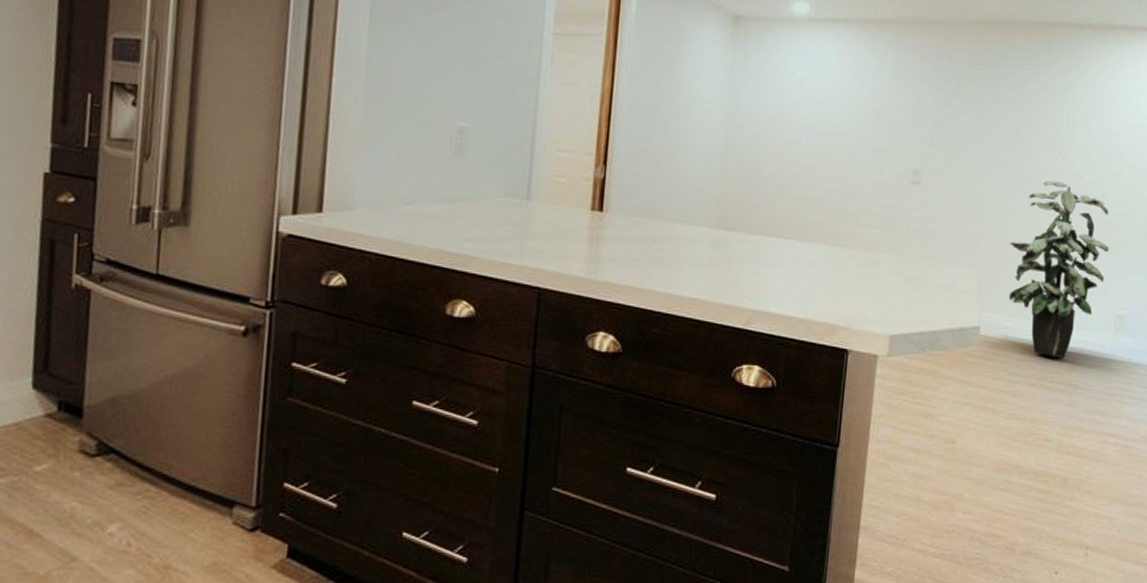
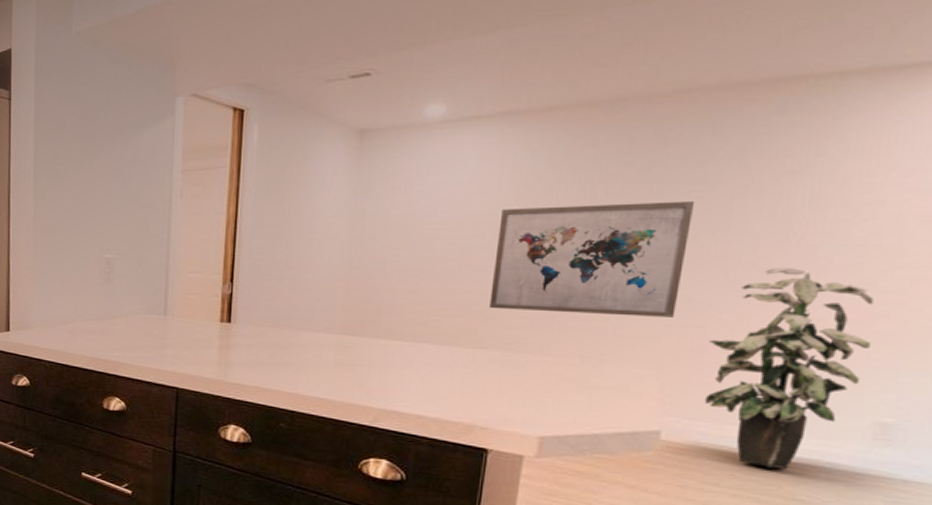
wall art: none [847,110,996,221] -> present [489,201,695,317]

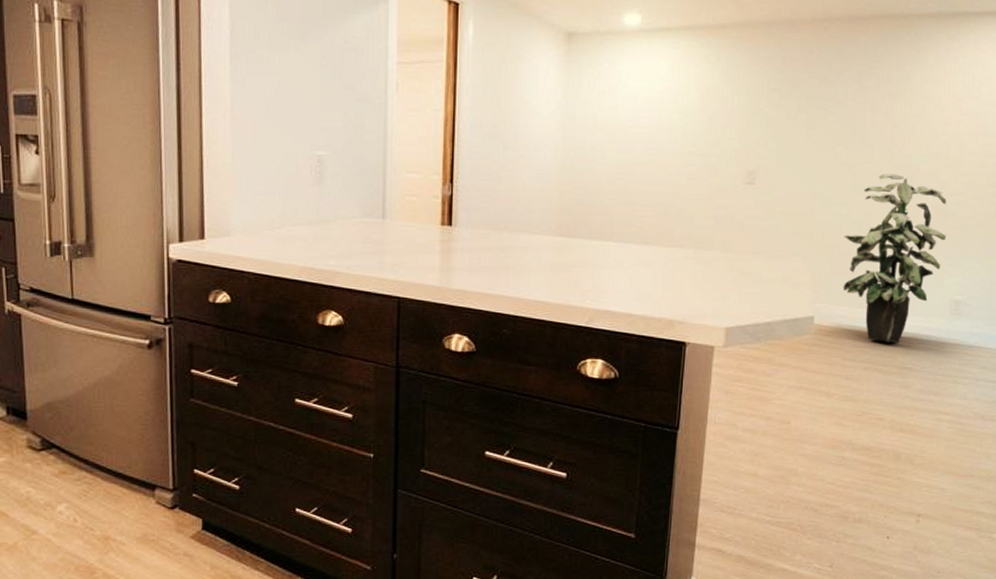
wall art: present [489,201,695,317] -> none [683,115,831,216]

